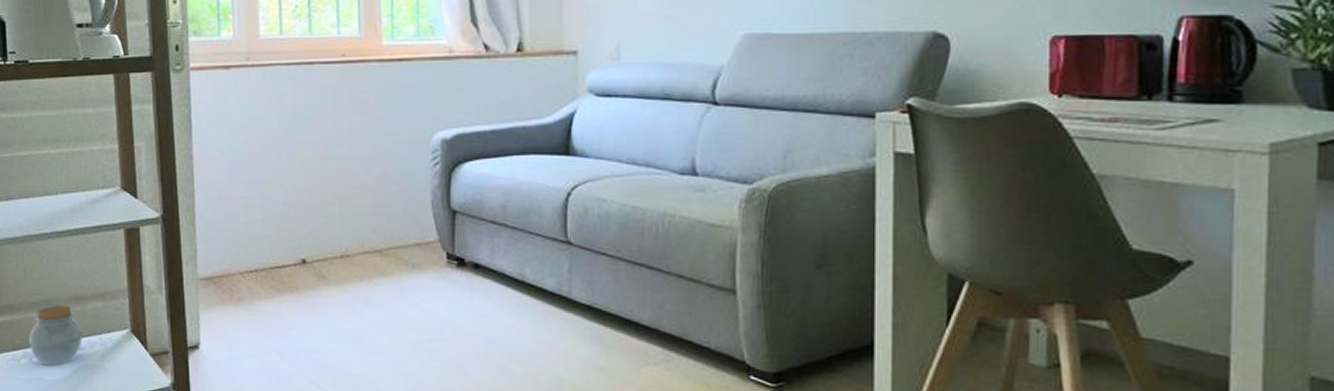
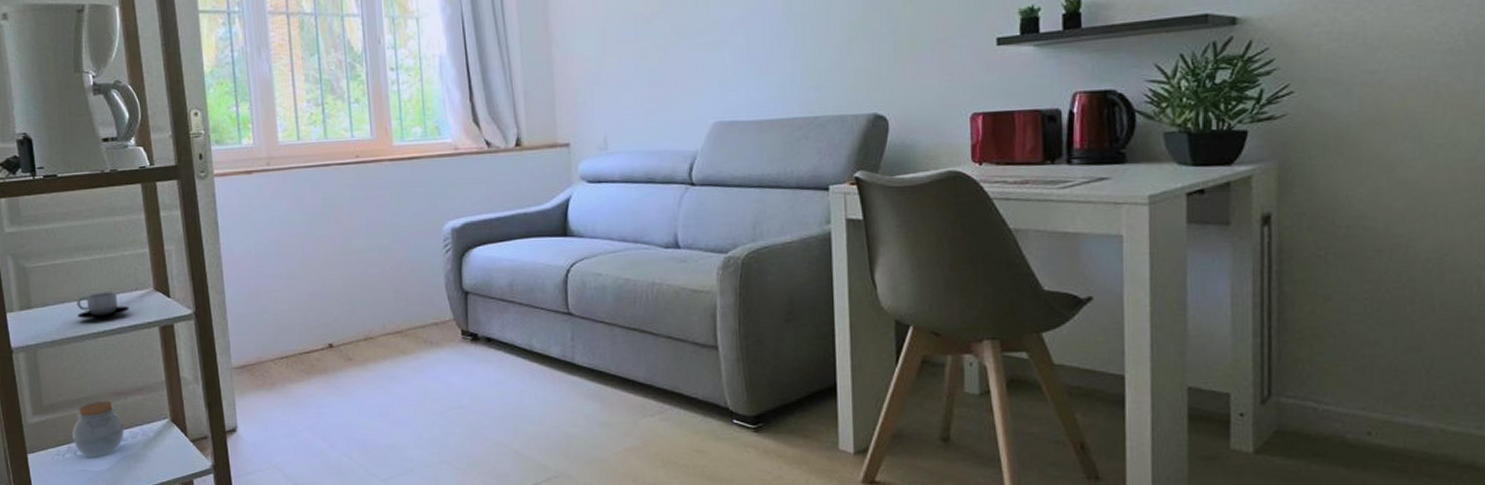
cup: none [40,188,95,218] -> present [76,291,130,320]

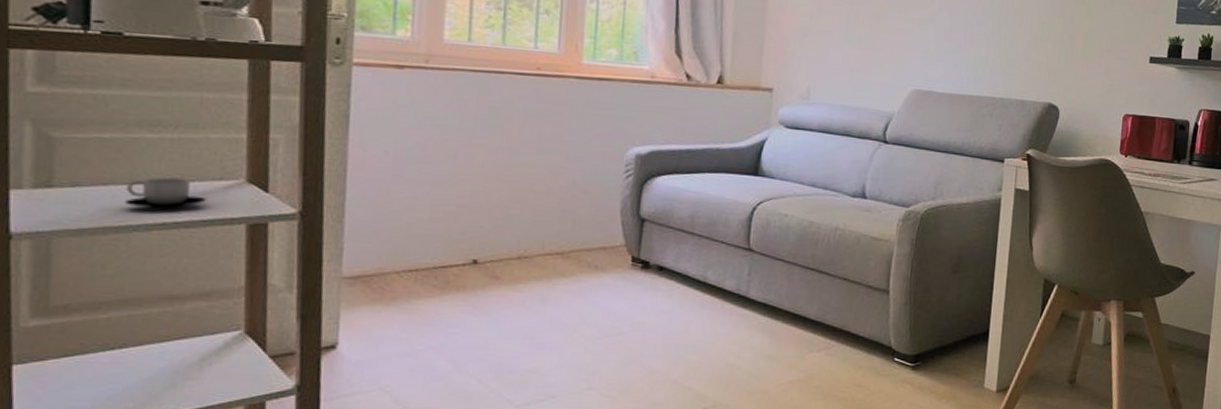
jar: present [72,400,124,458] -> none [89,305,174,373]

